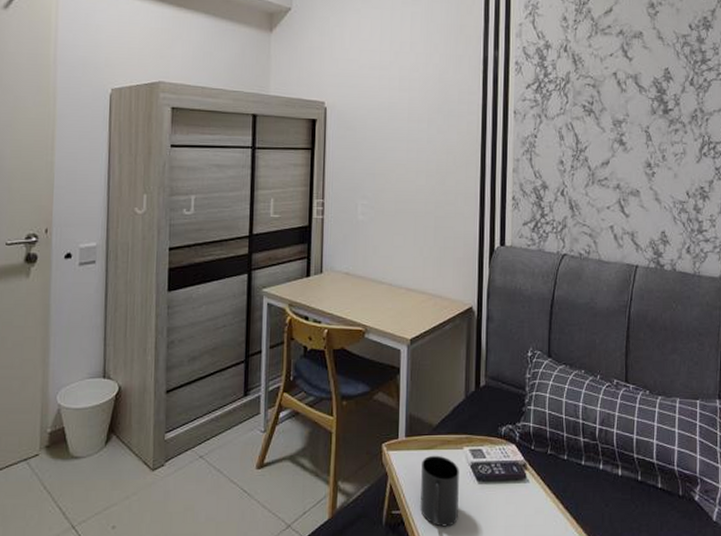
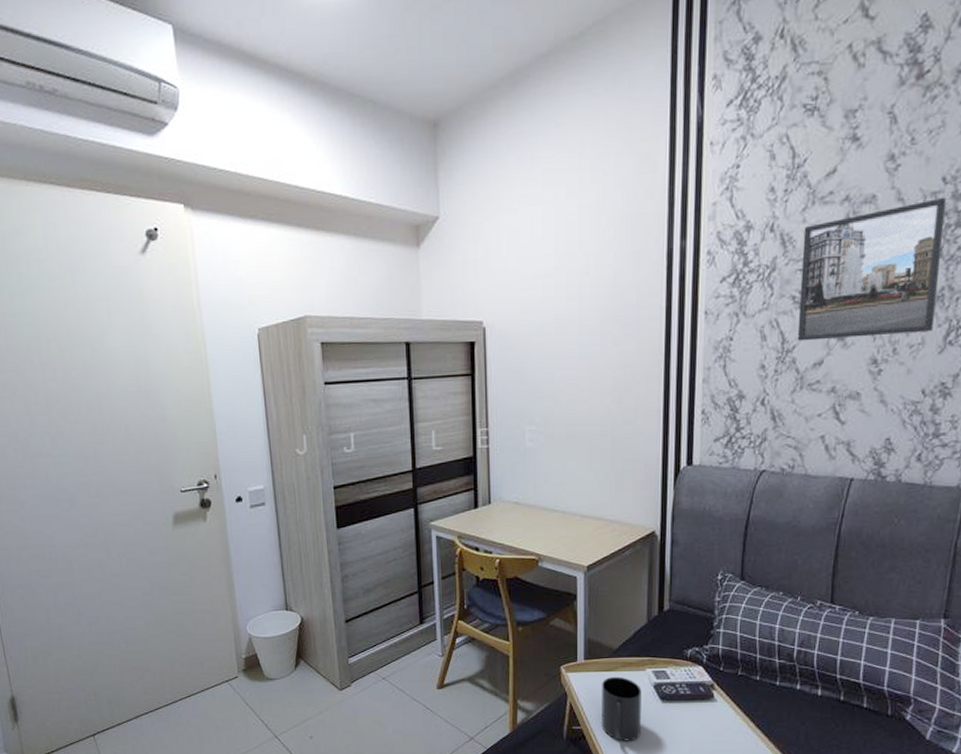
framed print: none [588,39,694,145] -> present [797,197,947,341]

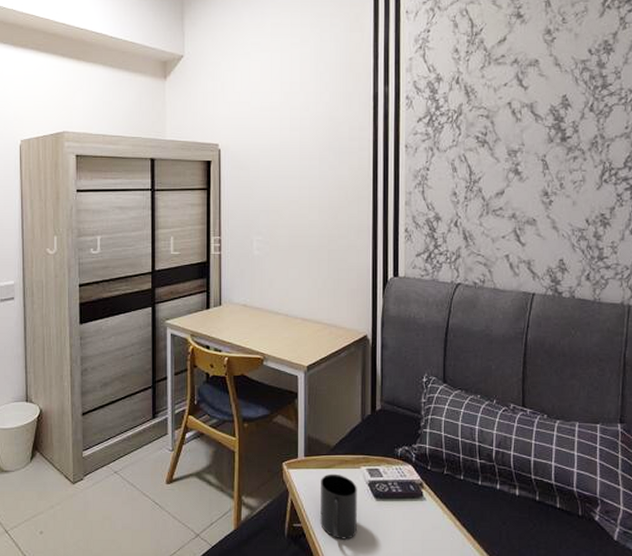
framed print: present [797,197,947,341] -> none [482,64,594,174]

